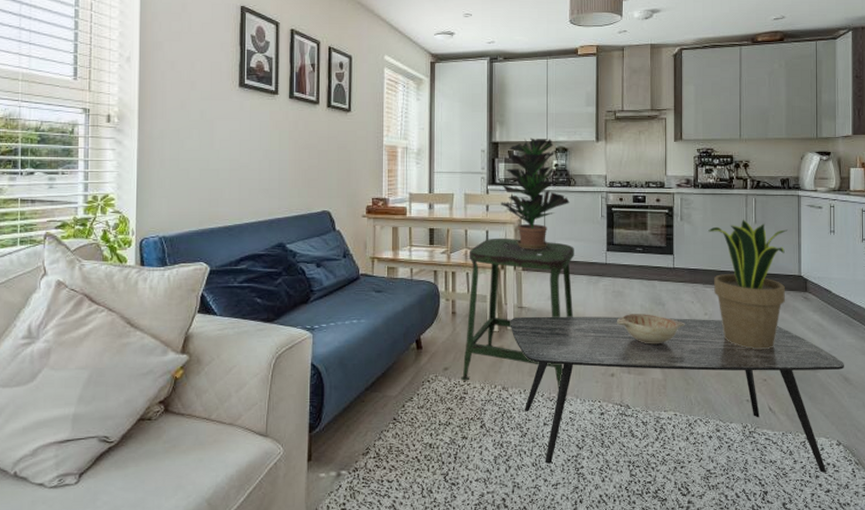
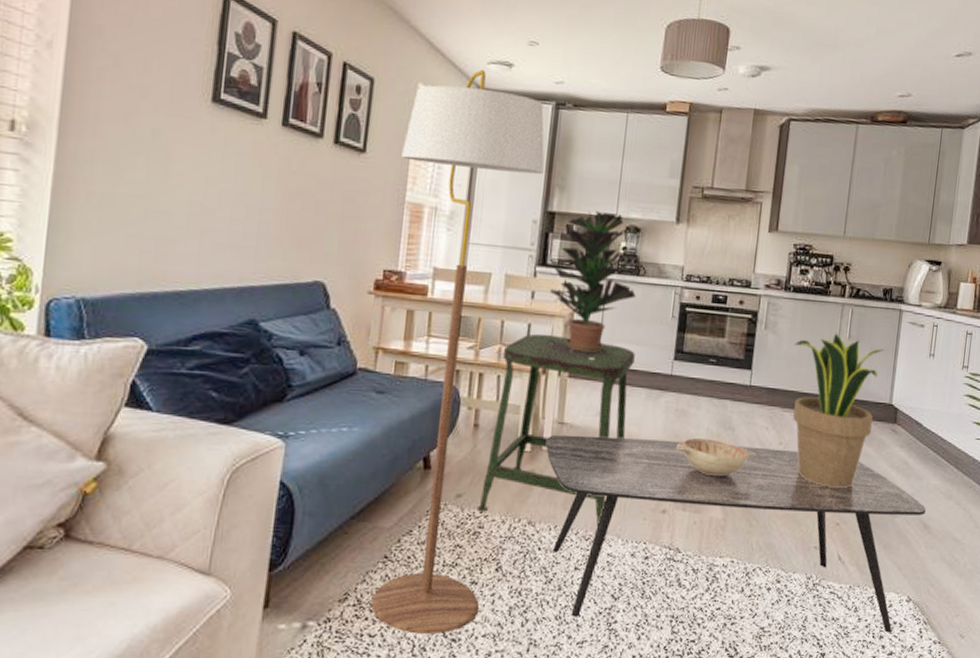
floor lamp: none [377,39,486,479] -> present [371,69,545,634]

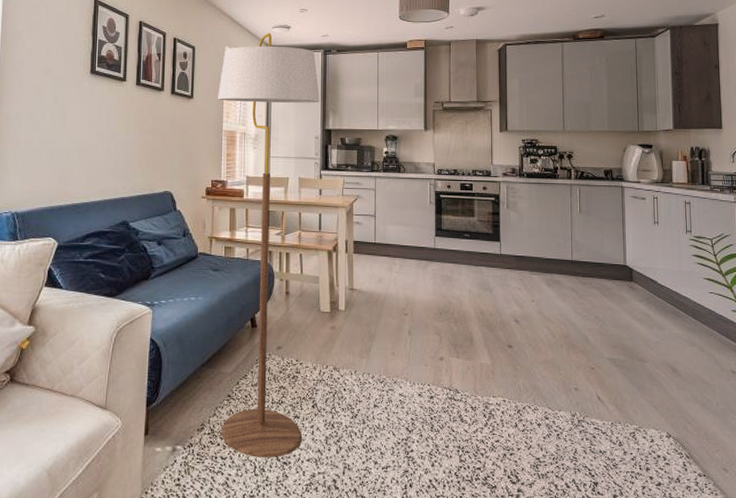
stool: present [477,333,635,526] -> none [294,221,404,371]
coffee table: present [545,434,926,633] -> none [341,298,672,465]
potted plant: present [550,210,636,352] -> none [333,126,399,233]
decorative bowl: present [676,438,755,477] -> none [446,299,512,330]
potted plant: present [793,333,884,489] -> none [534,208,612,338]

